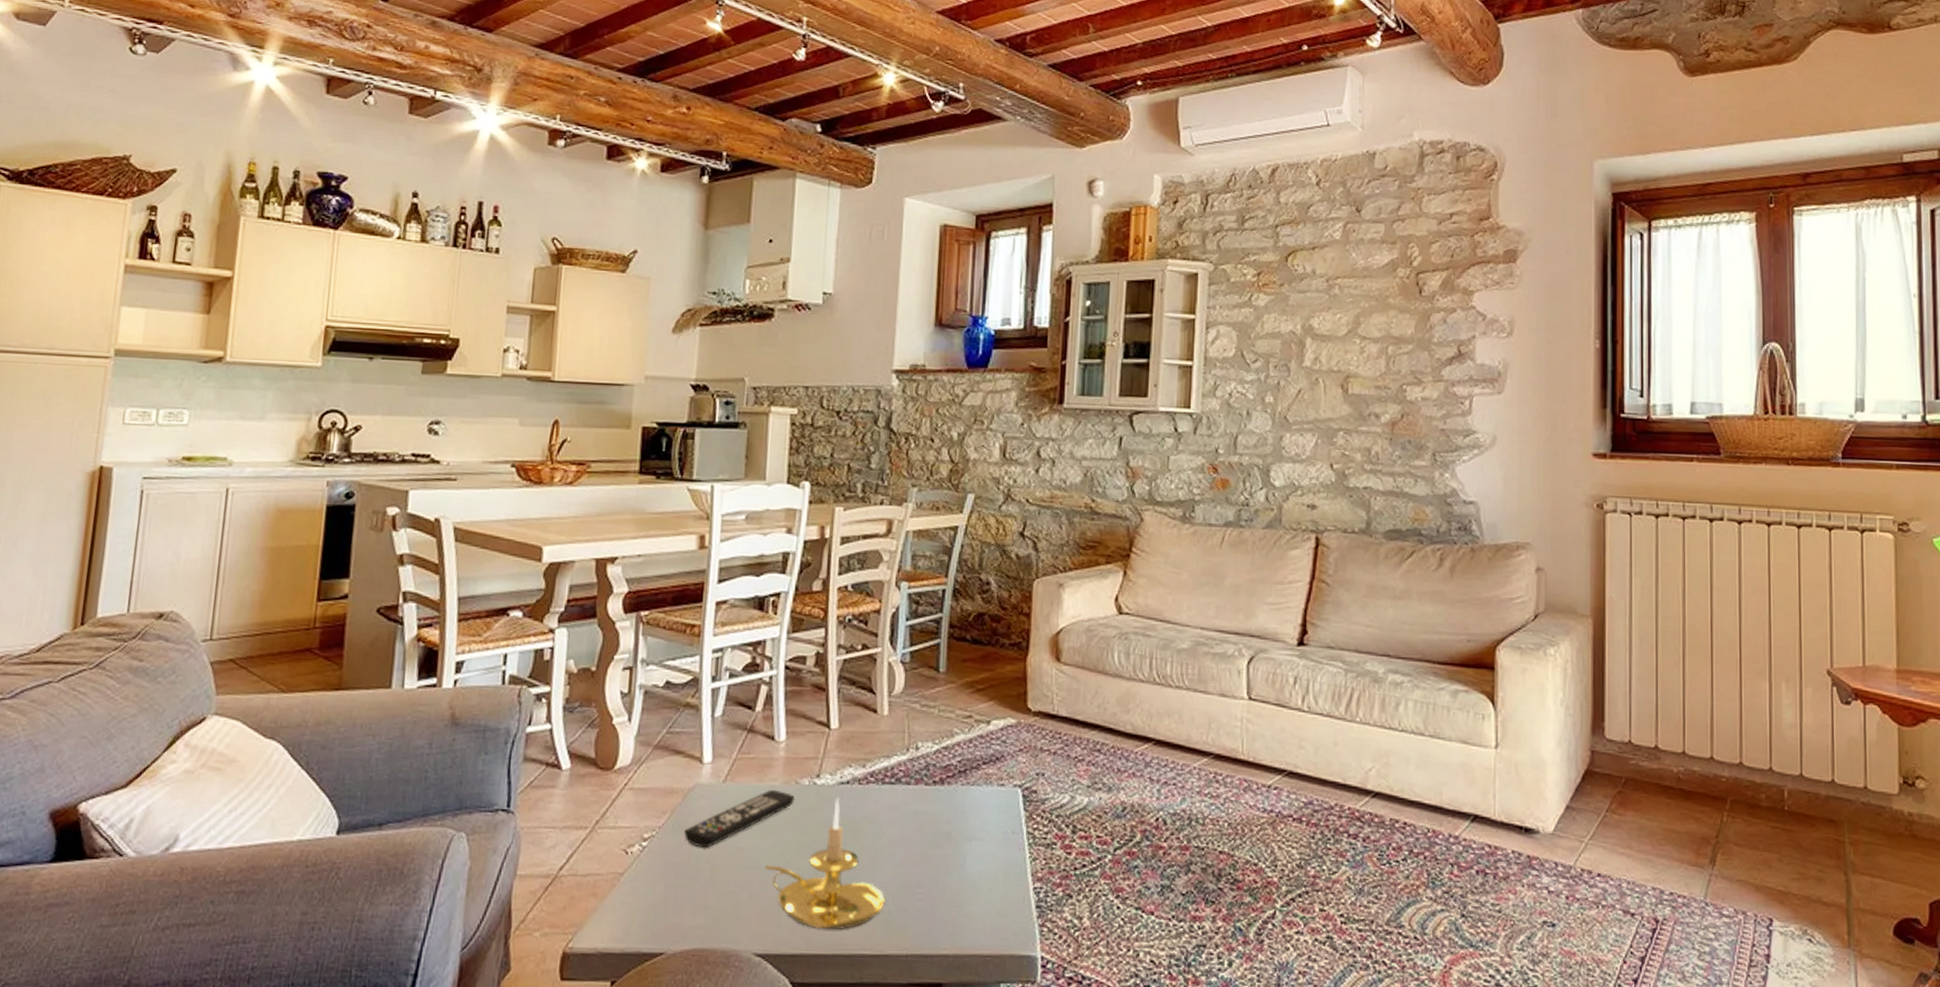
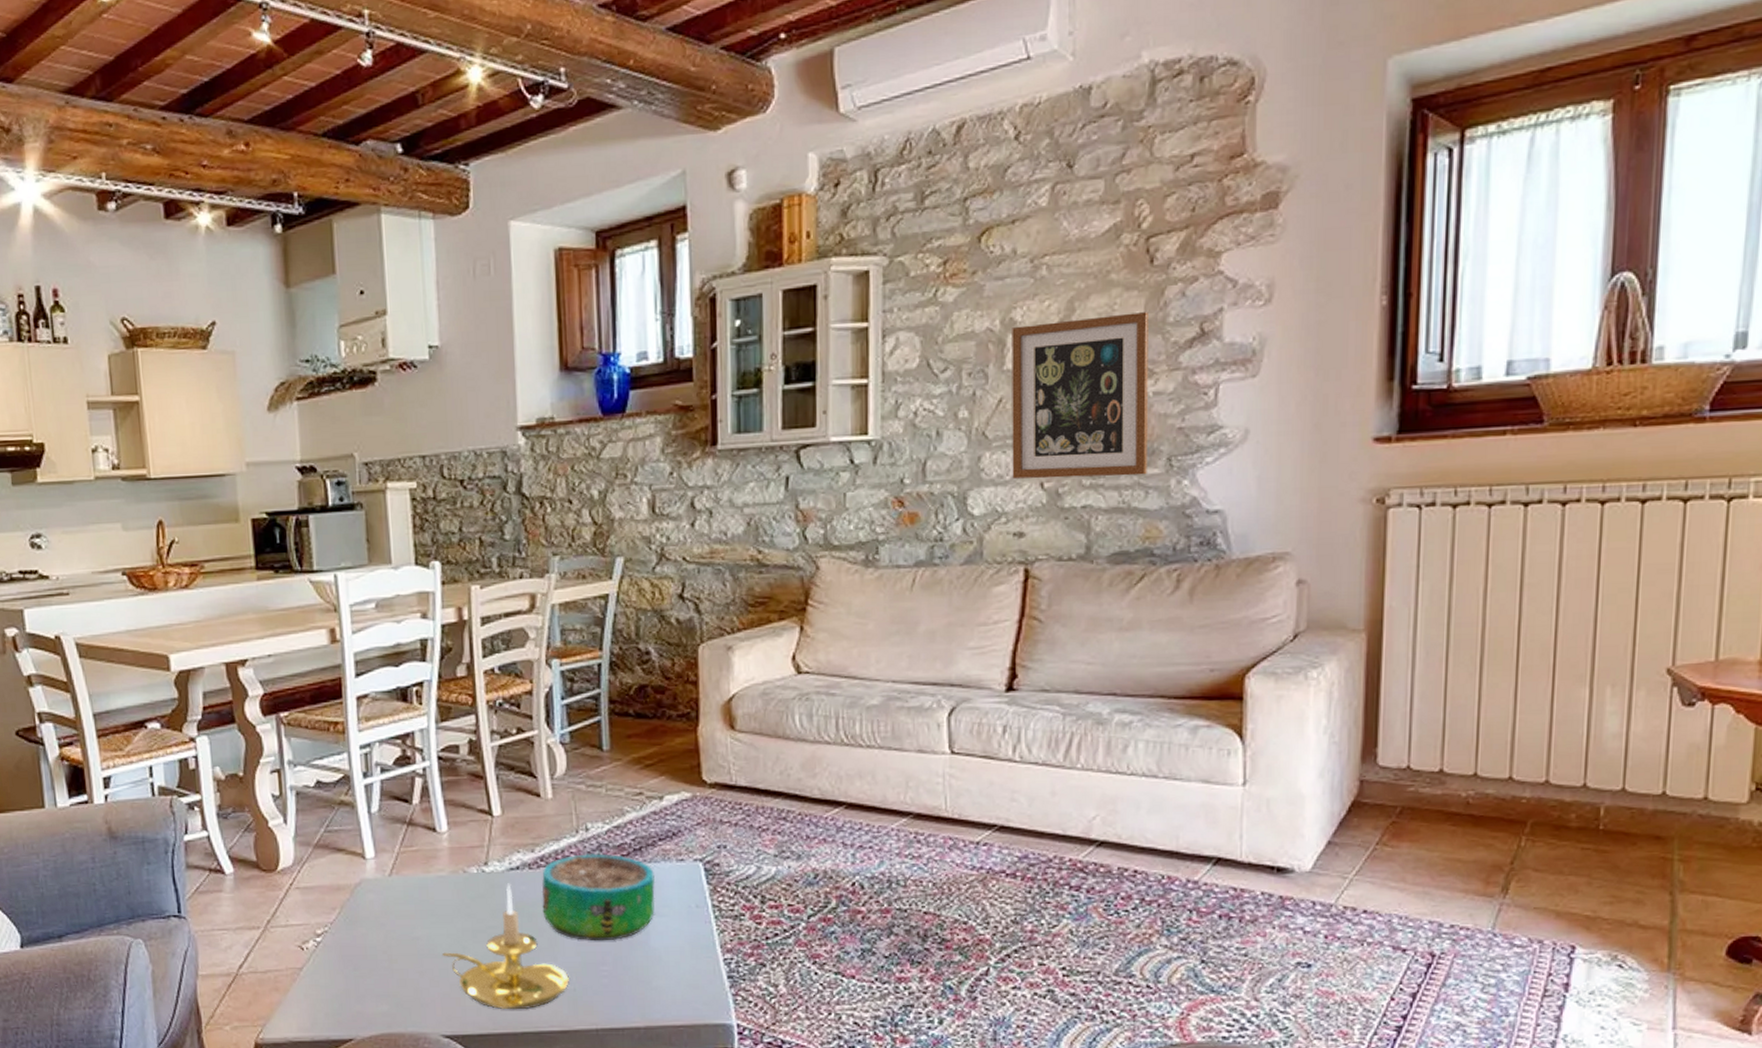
remote control: present [684,789,796,848] -> none [356,879,465,940]
decorative bowl: none [867,772,976,863] -> present [541,853,655,941]
wall art: none [1308,331,1418,466] -> present [1012,312,1148,479]

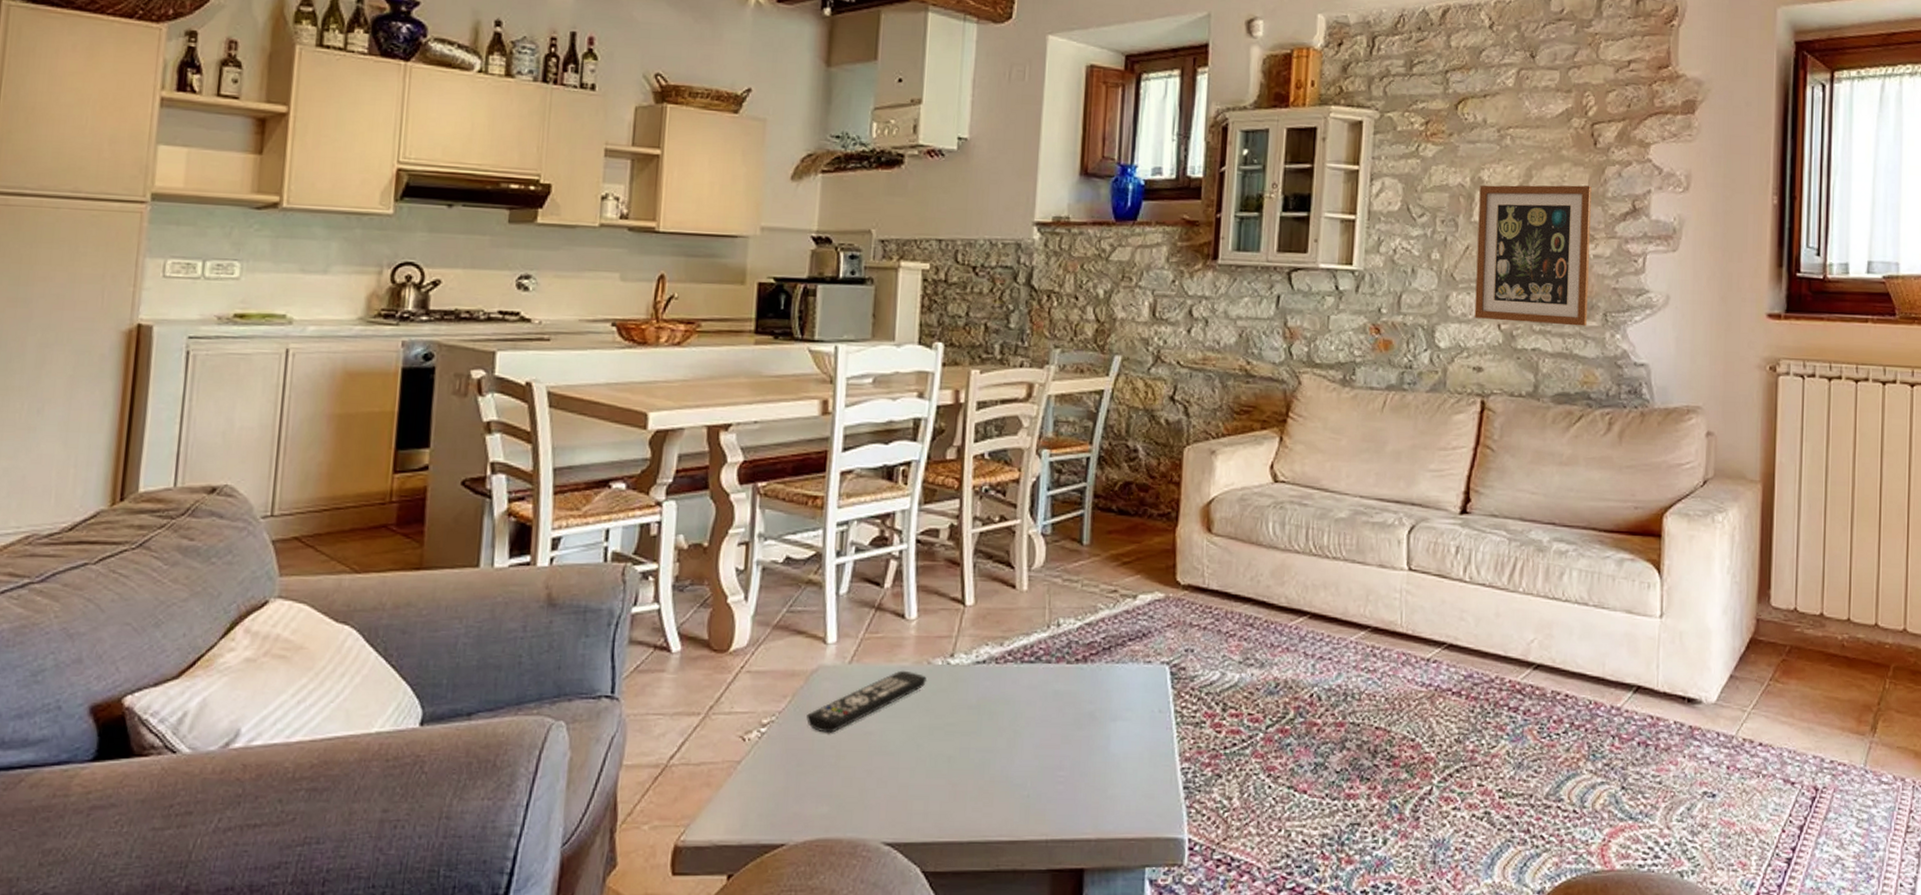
remote control: none [356,879,465,940] -> present [806,670,928,733]
candle holder: present [443,883,569,1010] -> none [895,677,1024,817]
decorative bowl: present [541,853,655,941] -> none [1004,650,1121,745]

